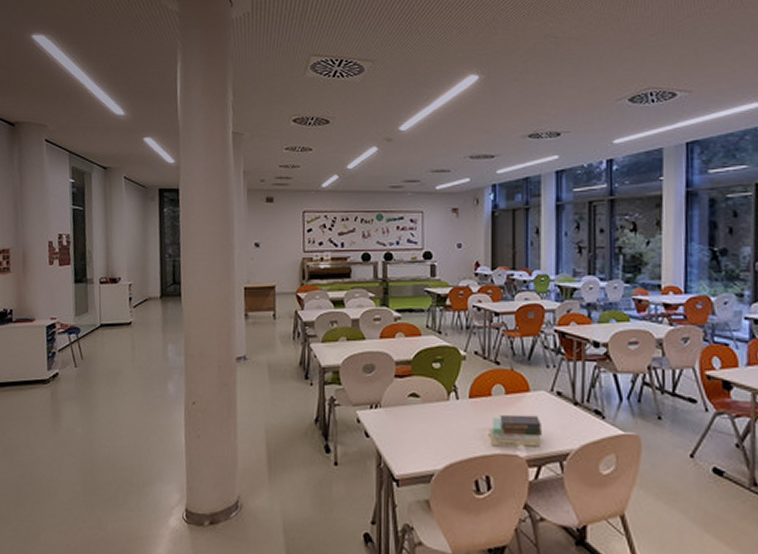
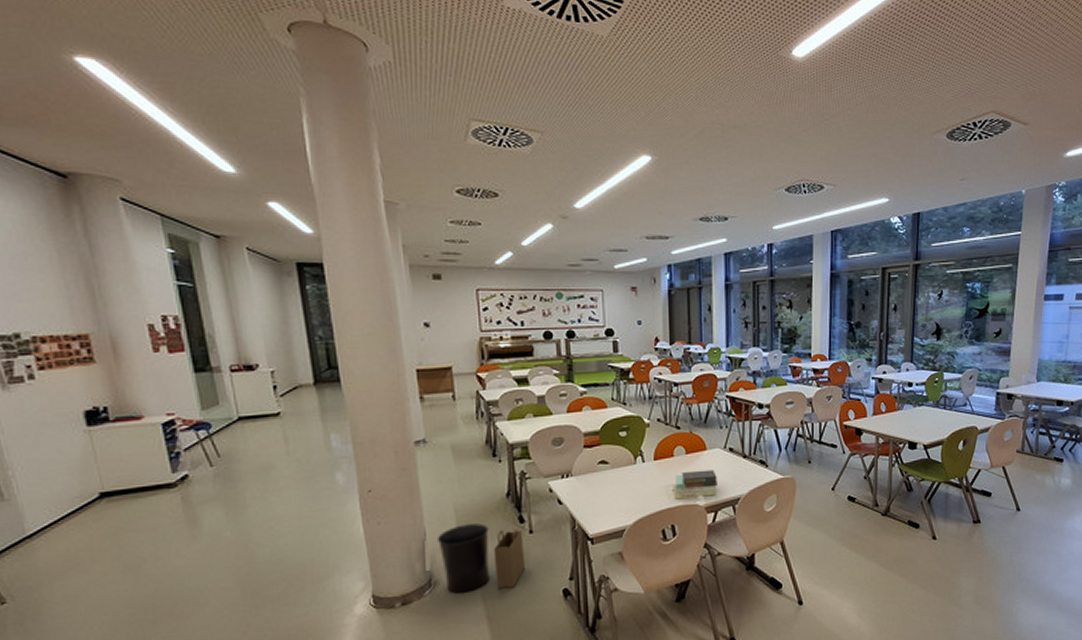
waste bin: none [248,447,296,521] -> present [438,523,489,594]
shopping bag: none [298,458,328,523] -> present [493,529,525,589]

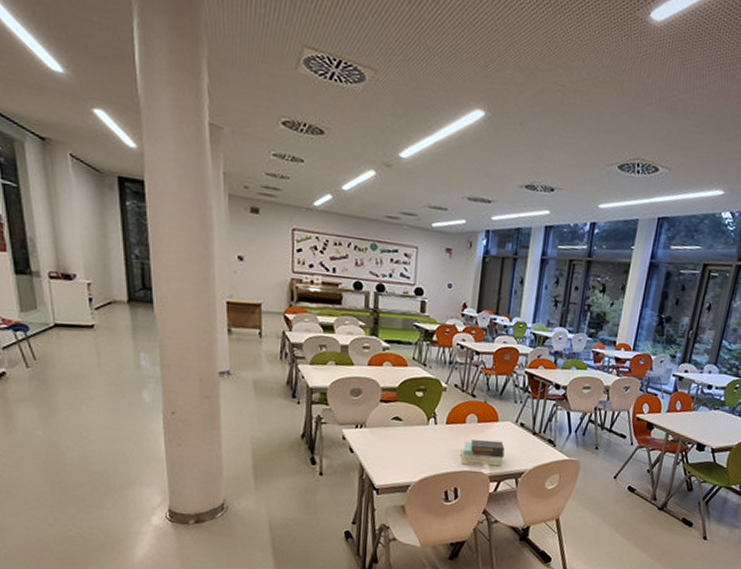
waste bin: present [438,523,489,594] -> none [233,457,282,521]
shopping bag: present [493,529,525,589] -> none [283,468,313,523]

